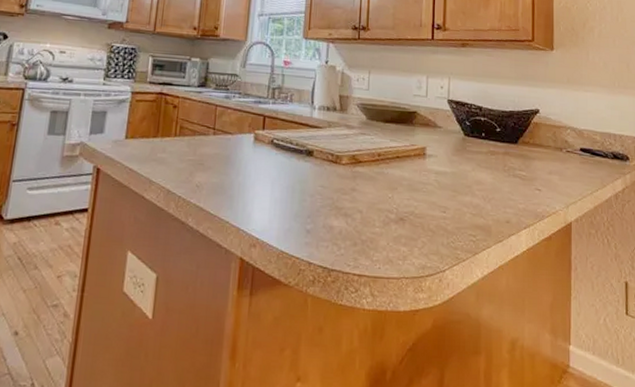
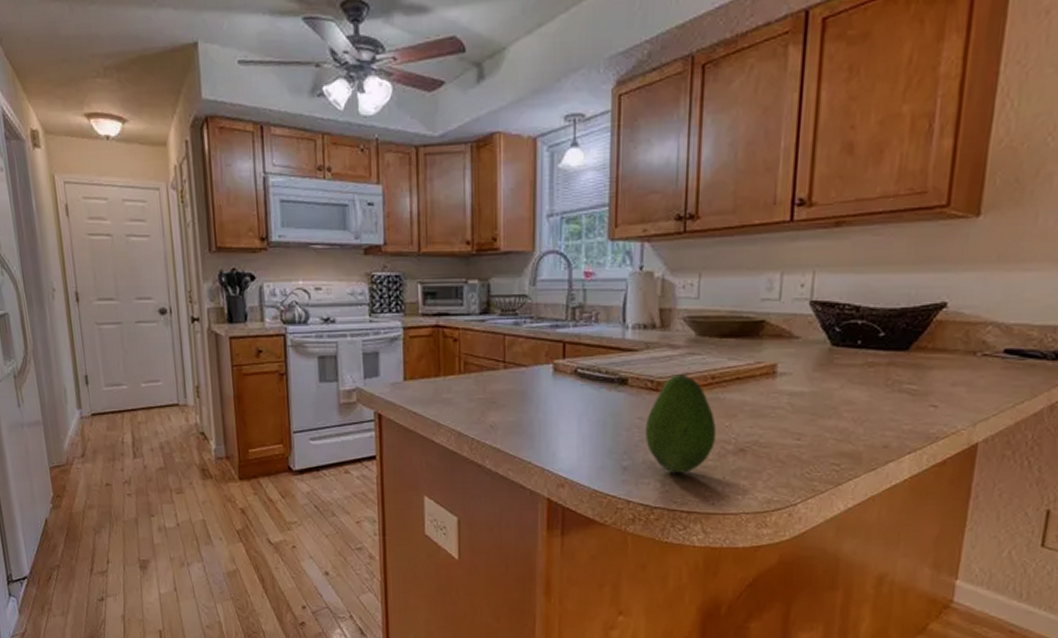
fruit: none [325,149,381,238] -> present [644,373,716,473]

